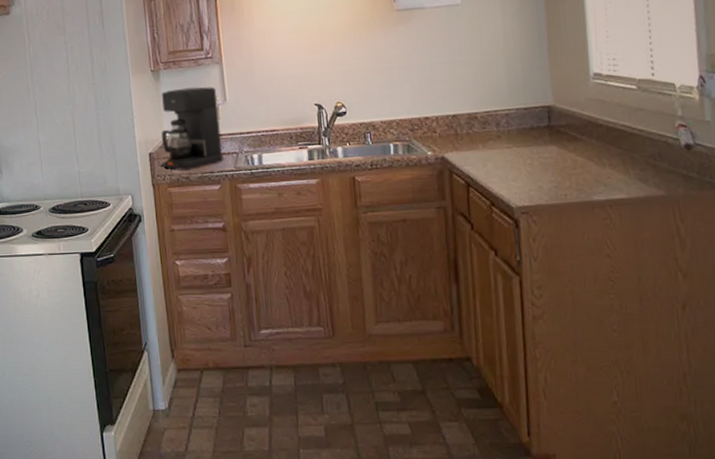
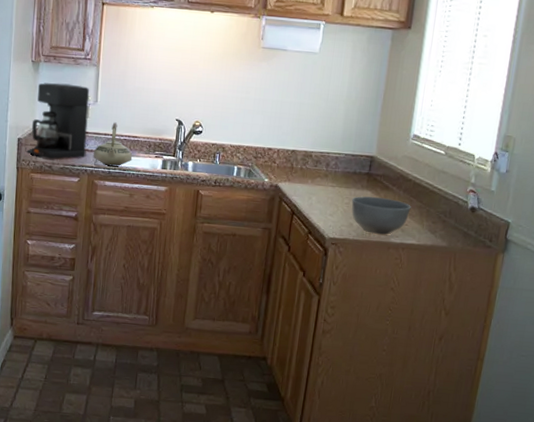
teakettle: none [231,118,275,167] -> present [93,122,133,167]
bowl: none [535,150,610,194] -> present [351,196,411,235]

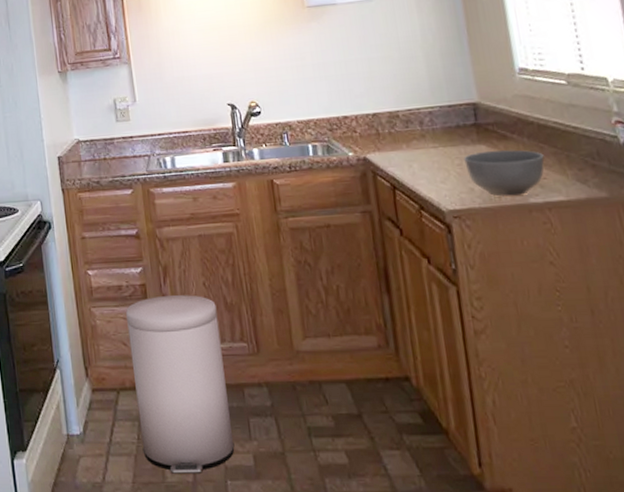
coffee maker: present [25,83,90,160] -> none [67,87,135,174]
pedal bin: none [47,270,130,410] -> present [125,294,235,475]
teakettle: present [93,122,133,167] -> none [142,120,188,170]

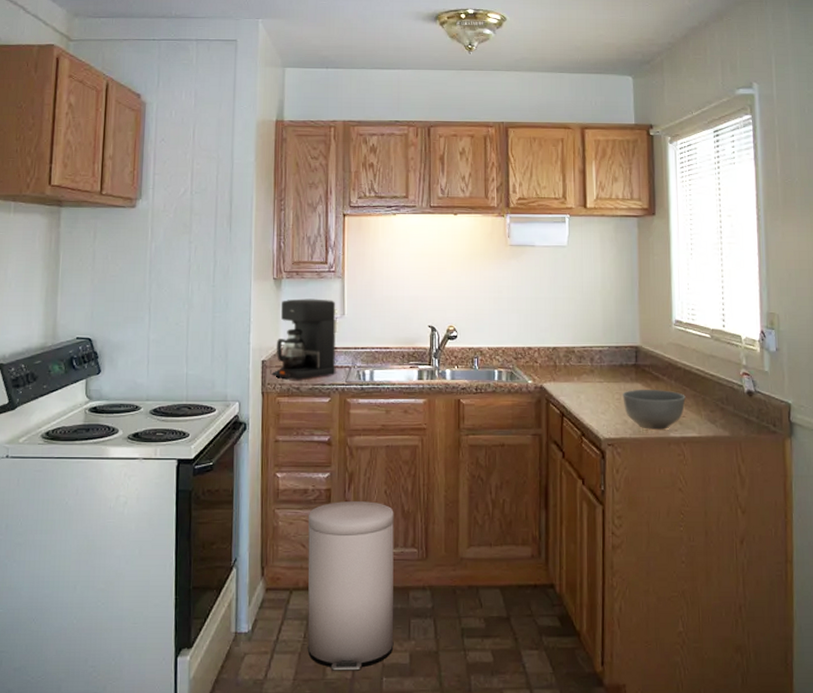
coffee maker: none [67,87,135,174] -> present [270,298,336,380]

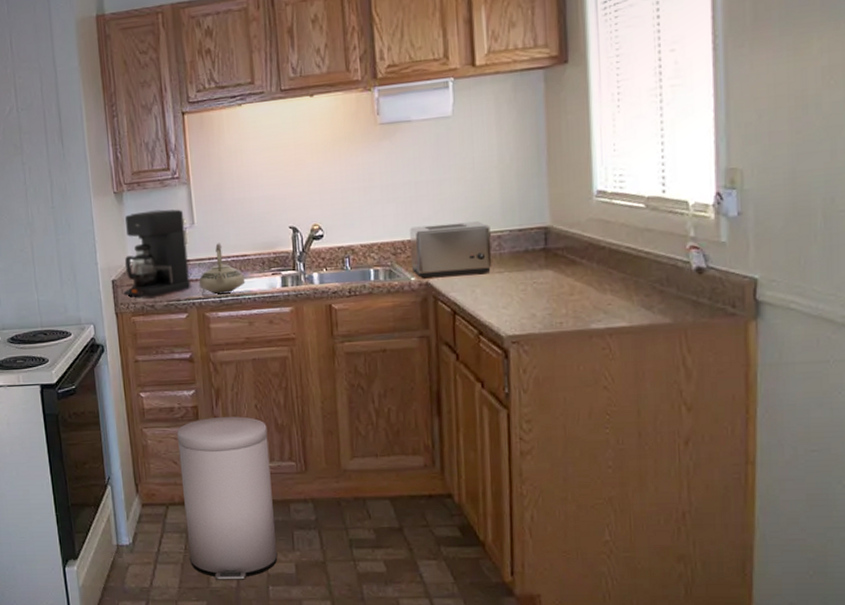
teakettle: none [343,334,386,382] -> present [198,243,246,295]
toaster: none [528,336,595,383] -> present [409,221,492,279]
bowl: present [623,390,686,429] -> none [529,275,612,322]

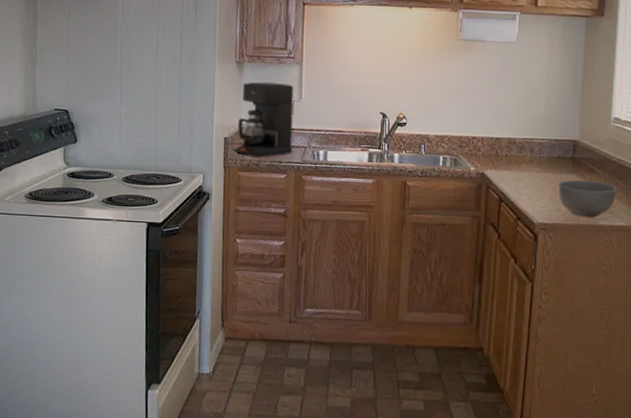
pedal bin: present [176,416,278,581] -> none [261,266,342,411]
teakettle: present [198,243,246,295] -> none [299,118,339,162]
toaster: present [409,221,492,279] -> none [472,126,535,172]
bowl: none [529,275,612,322] -> present [558,180,617,218]

